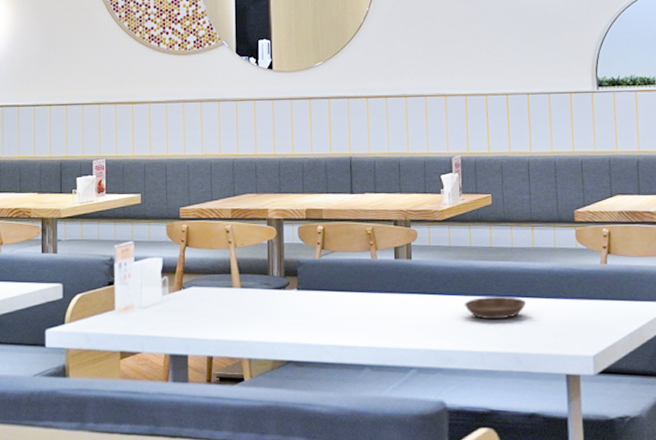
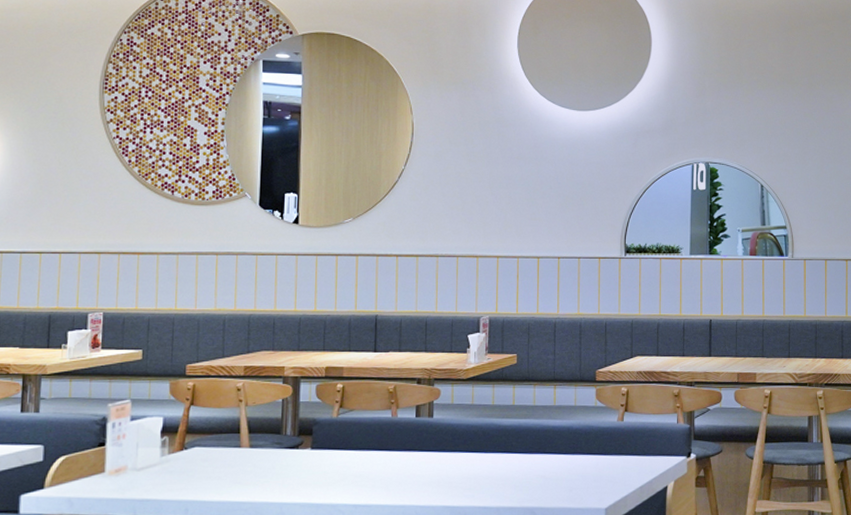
saucer: present [464,296,527,320] -> none [483,453,545,476]

